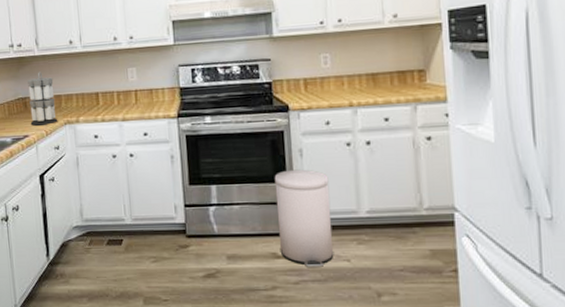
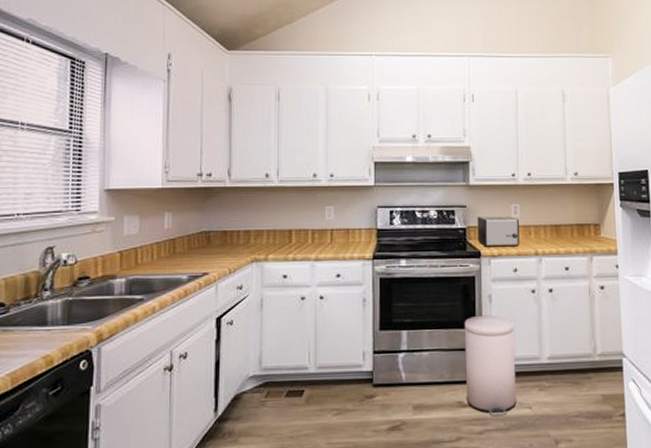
spice rack: present [28,71,58,126] -> none [212,204,244,262]
toaster: none [283,67,331,102] -> present [477,216,520,249]

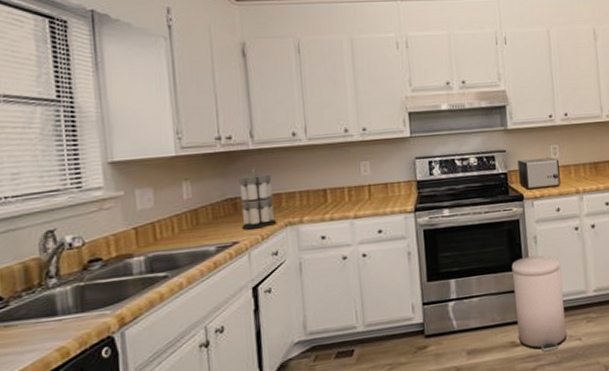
spice rack: none [212,204,244,262] -> present [239,167,277,230]

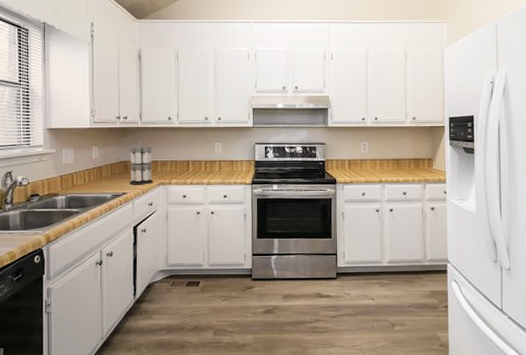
pedal bin: present [511,255,567,352] -> none [322,228,363,304]
toaster: present [517,157,561,191] -> none [334,152,367,177]

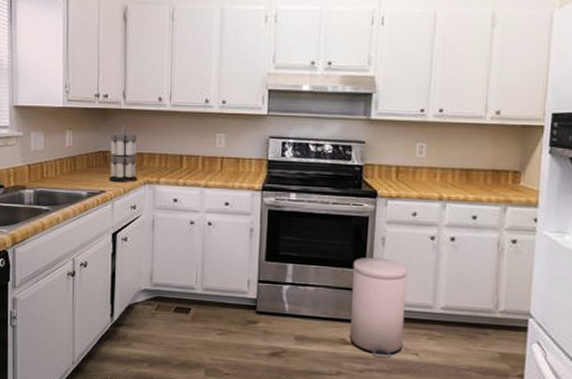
pedal bin: none [322,228,363,304] -> present [349,257,408,358]

